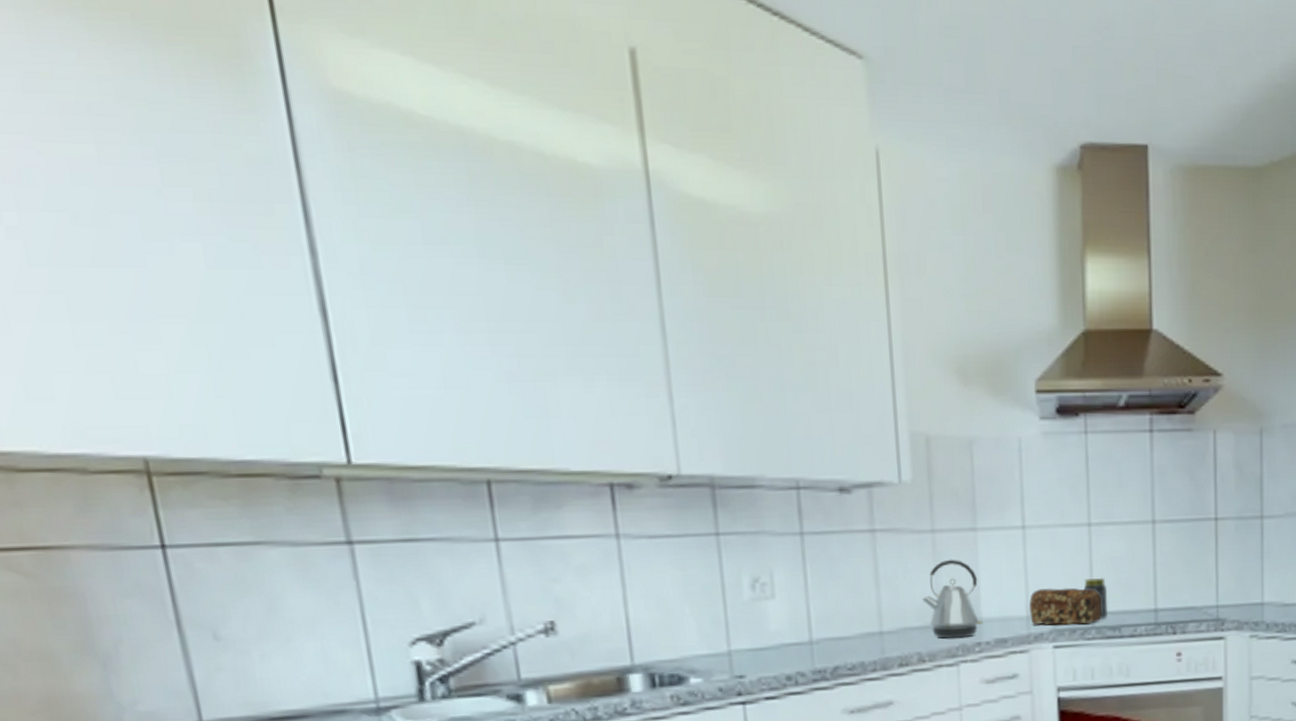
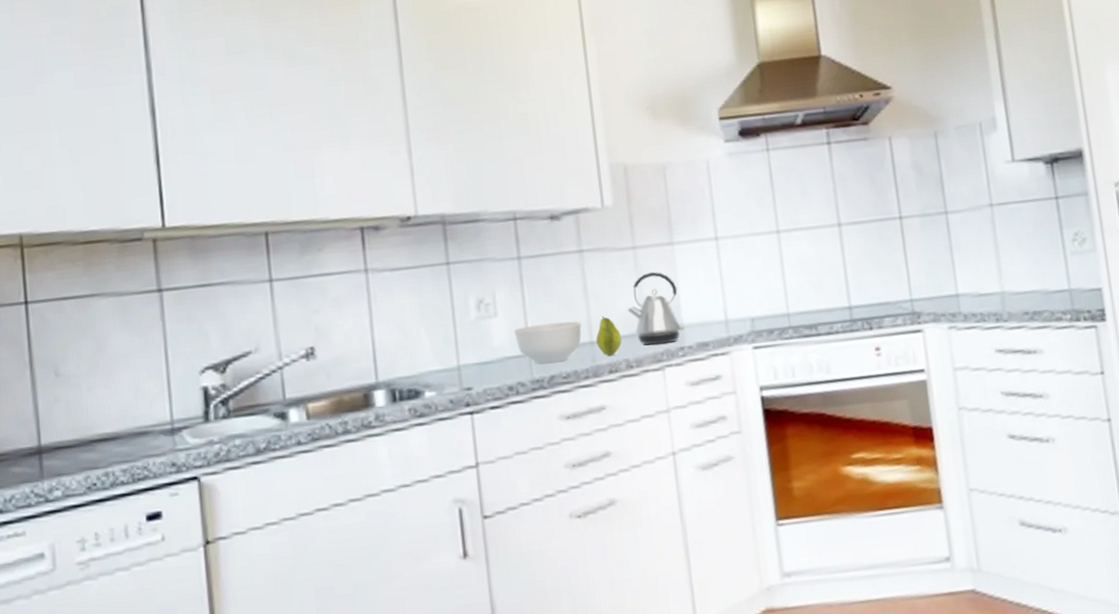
bowl: none [793,608,871,654] -> present [513,321,582,364]
fruit: none [886,604,914,649] -> present [596,315,622,357]
bread loaf: present [1029,587,1102,626] -> none [727,291,797,329]
jar: present [1083,577,1108,621] -> none [777,279,804,321]

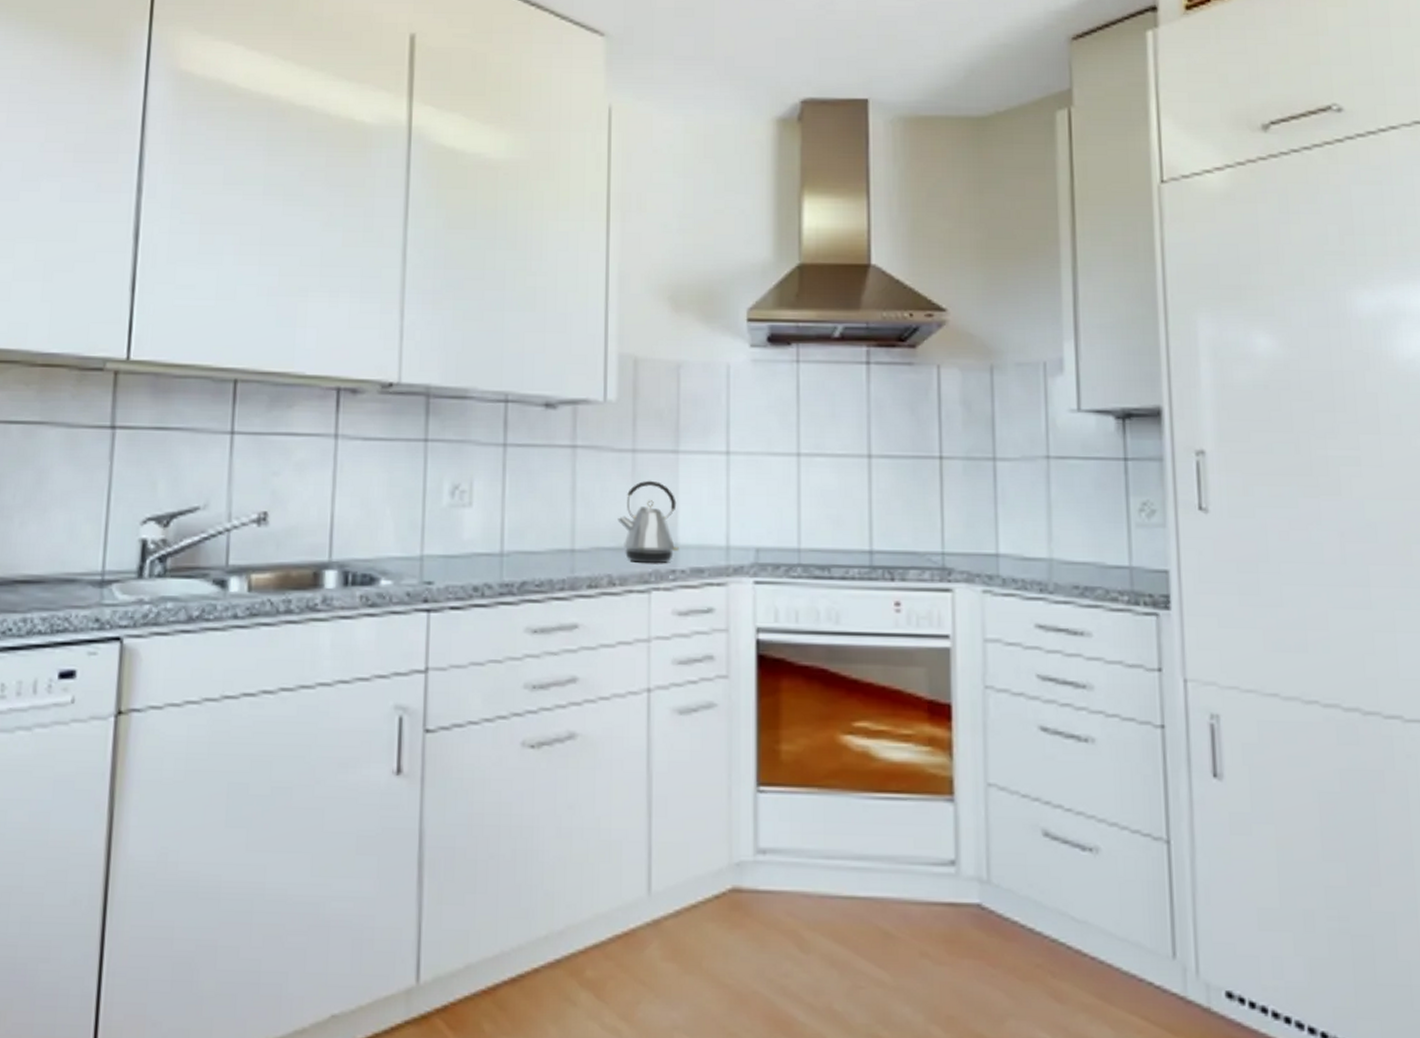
bowl: present [513,321,582,364] -> none [488,522,564,568]
fruit: present [596,315,622,357] -> none [578,522,606,569]

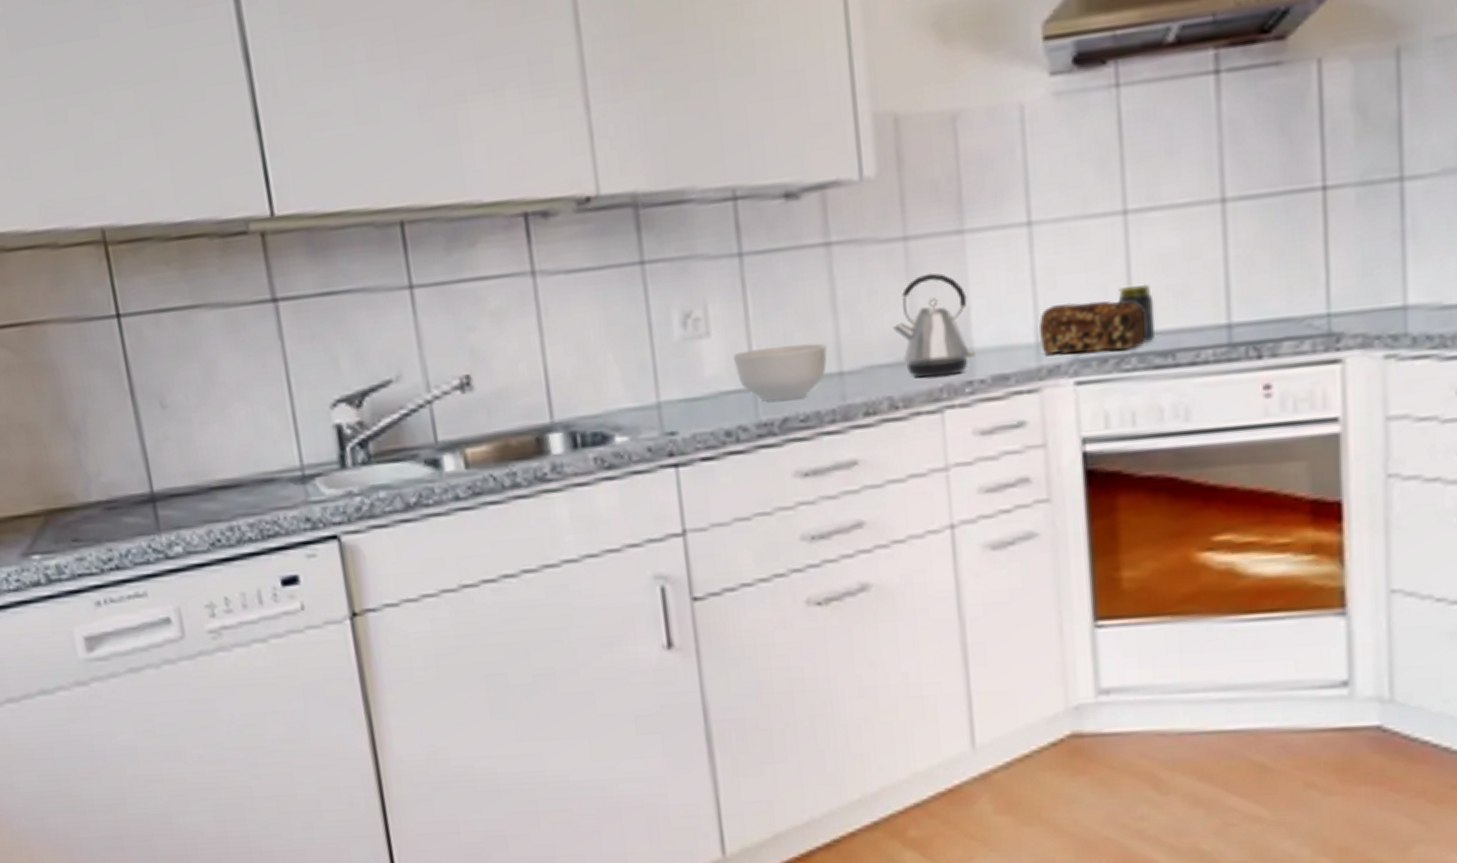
bowl: none [488,522,564,568] -> present [732,343,827,402]
bread loaf: none [730,517,810,561] -> present [1039,301,1146,356]
jar: none [790,511,817,558] -> present [1118,283,1156,345]

